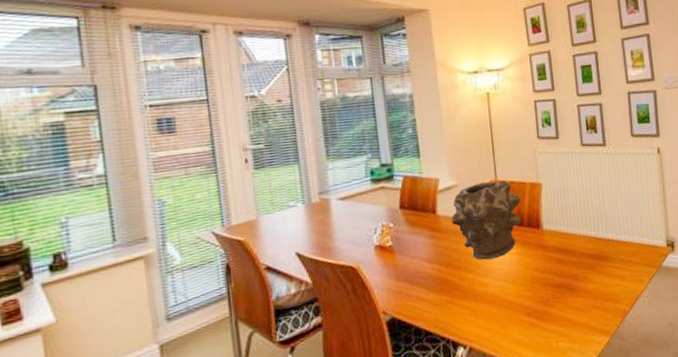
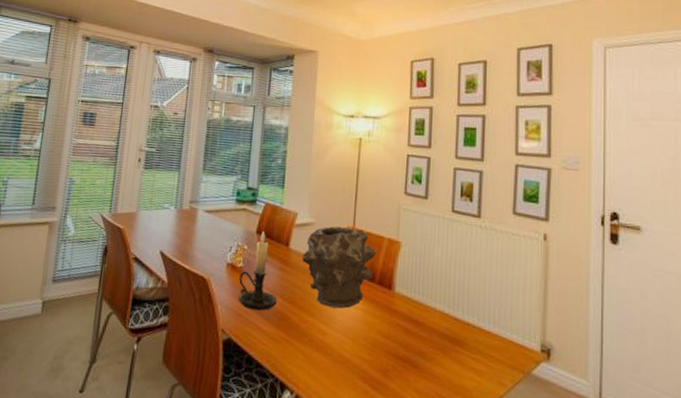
candle holder: none [391,204,434,285] -> present [239,230,277,311]

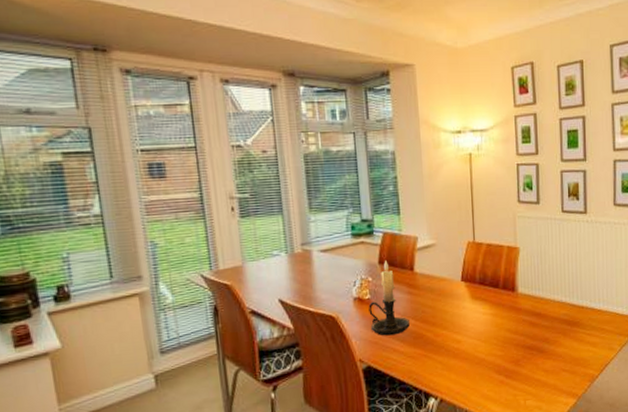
vase: present [302,226,376,309] -> none [428,242,498,319]

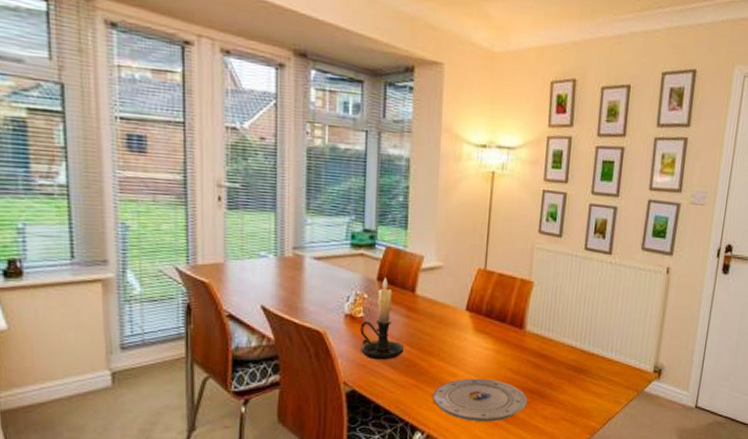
plate: none [440,341,528,383] -> present [432,378,527,422]

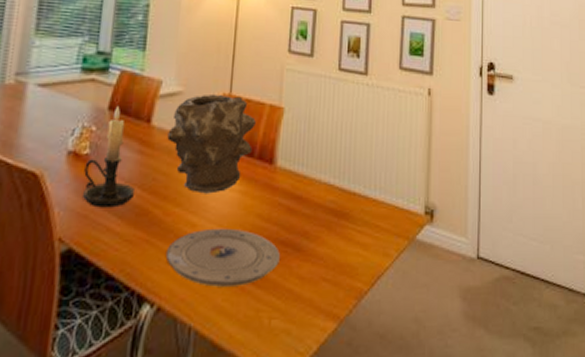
vase: none [430,268,508,351] -> present [167,93,256,194]

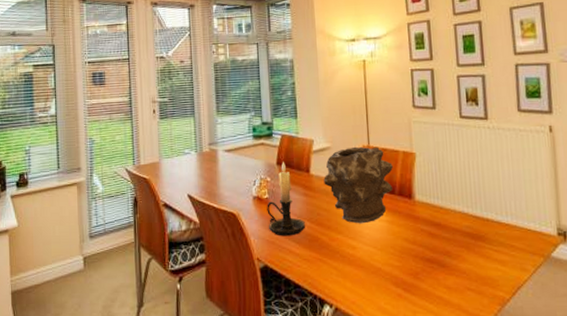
plate: present [165,228,280,287] -> none [335,249,428,294]

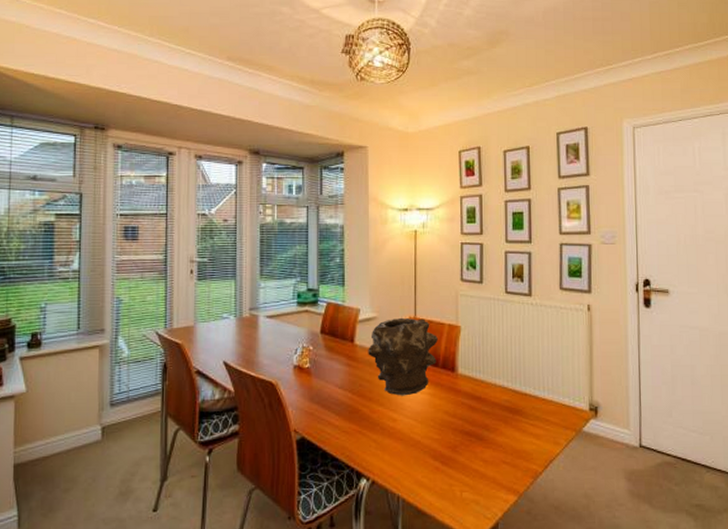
candle holder: present [267,161,305,236] -> none [307,329,346,407]

